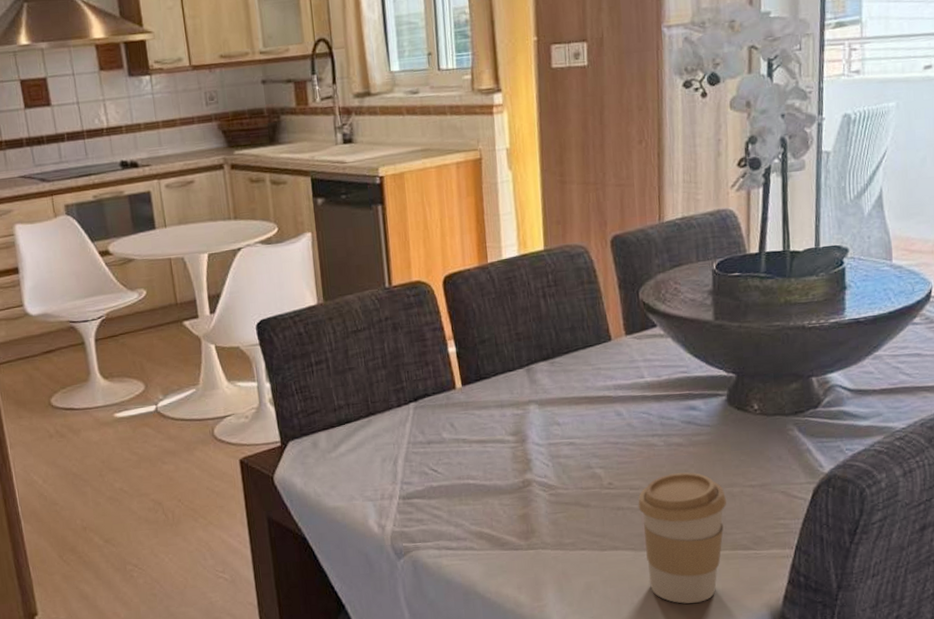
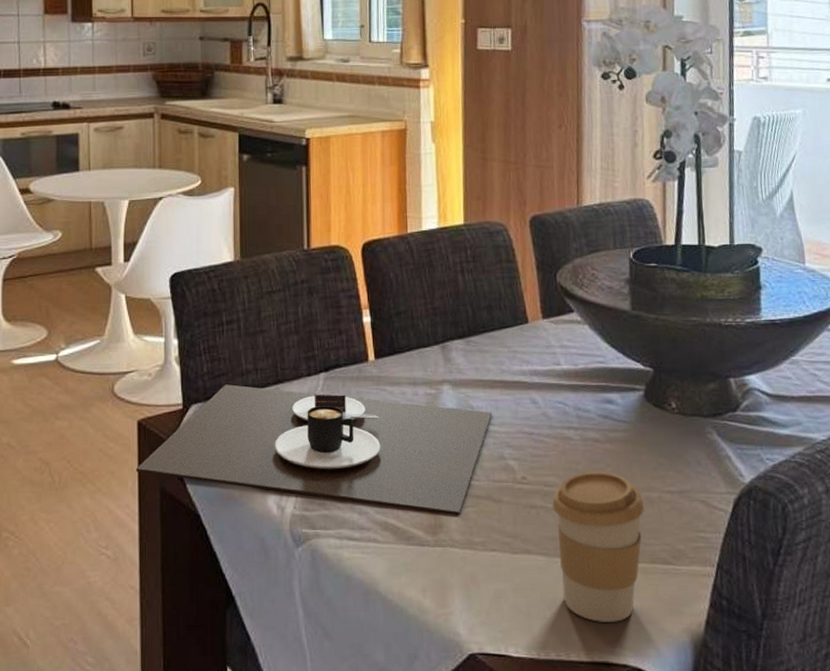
place setting: none [243,418,578,521] -> present [136,384,492,515]

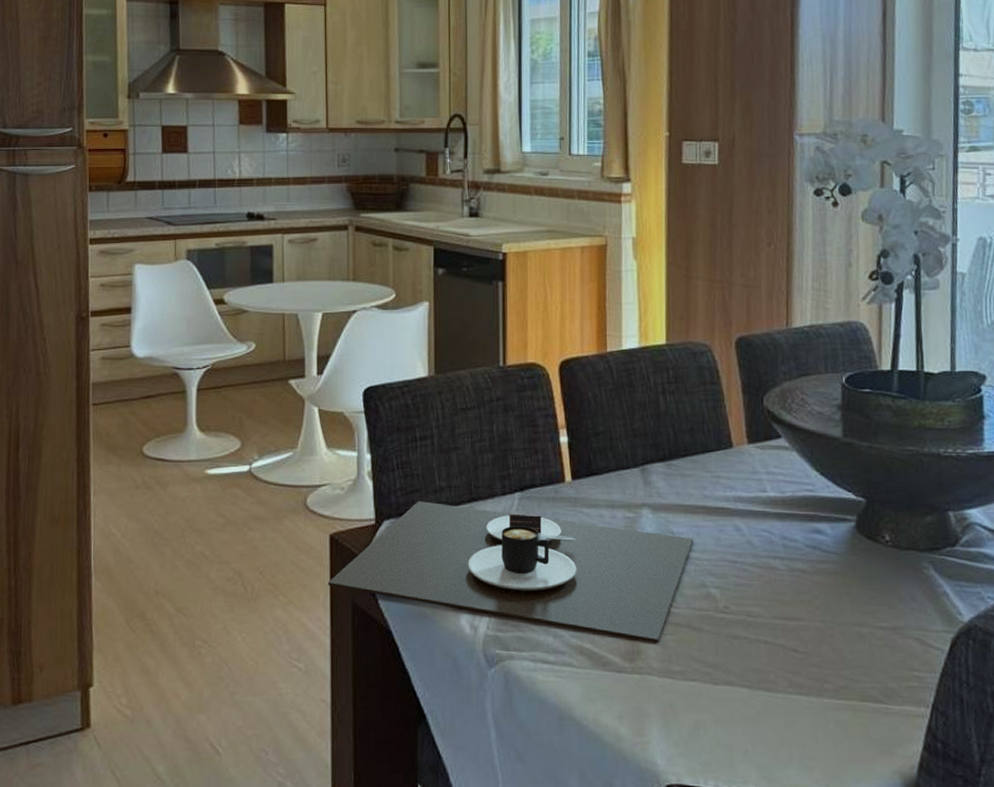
coffee cup: present [552,471,645,622] -> none [756,603,855,760]

